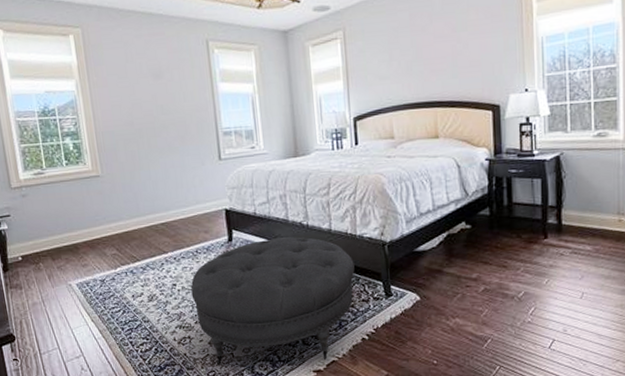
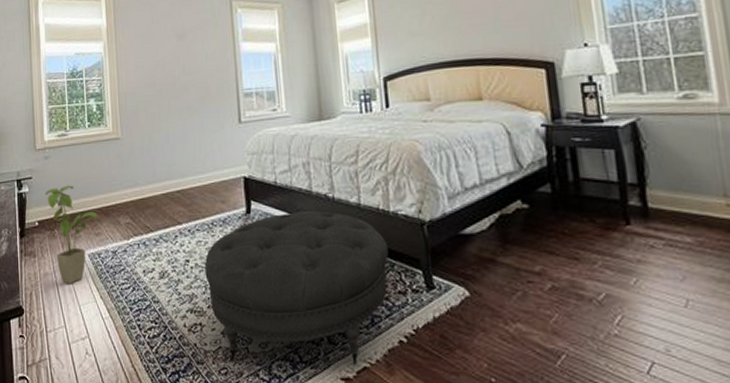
house plant: none [25,221,85,311] -> present [44,185,100,284]

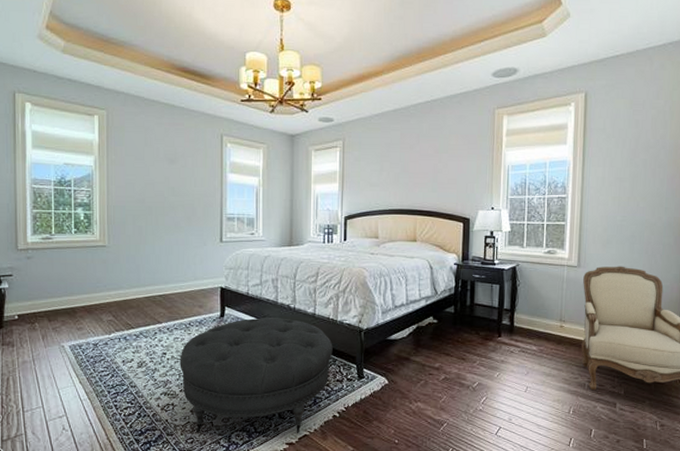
house plant: present [44,185,100,284] -> none [26,284,82,371]

